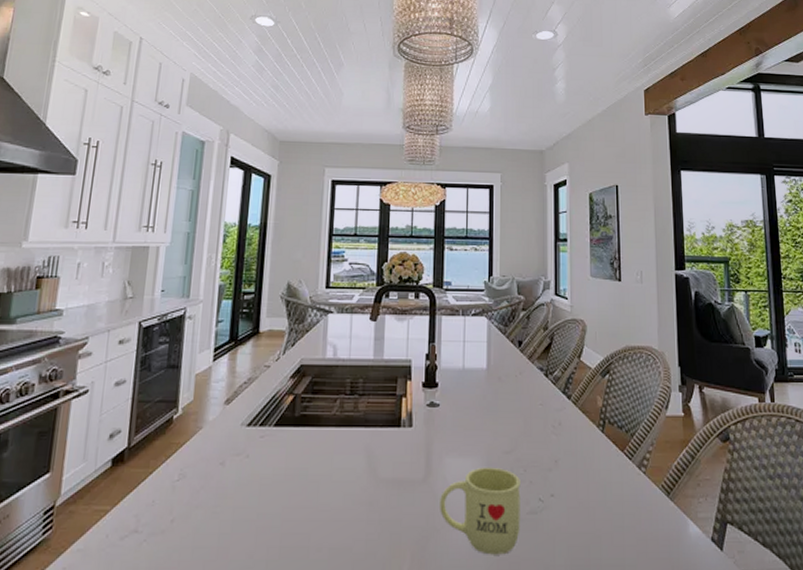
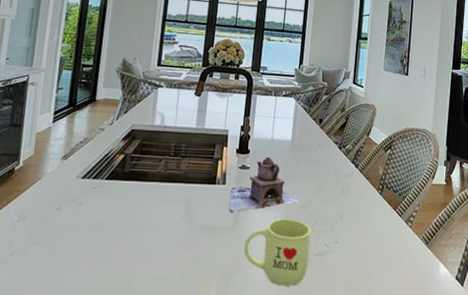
teapot: none [418,390,501,462] -> present [228,156,298,213]

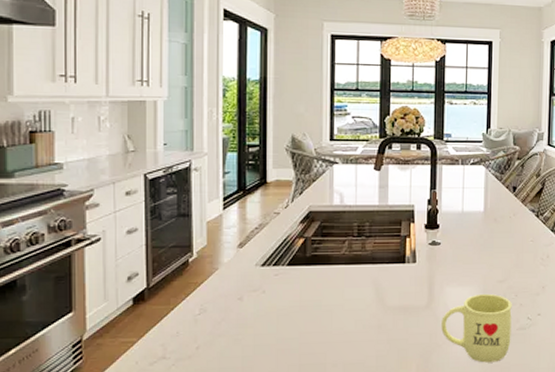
teapot: present [228,156,298,213] -> none [421,230,495,291]

